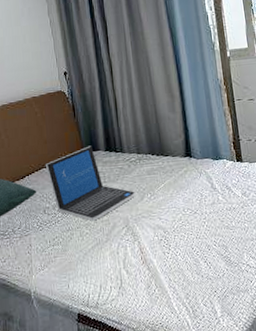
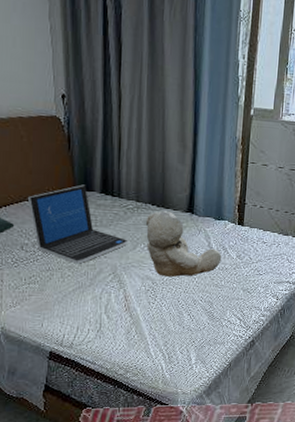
teddy bear: none [148,158,228,224] -> present [145,210,222,277]

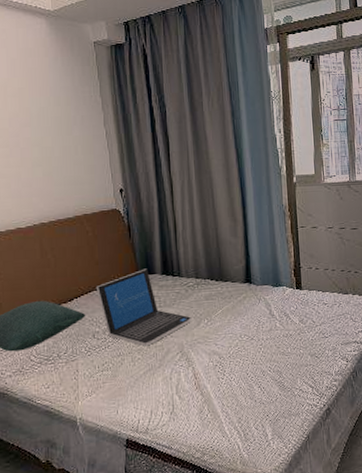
teddy bear: present [145,210,222,277] -> none [206,283,285,350]

